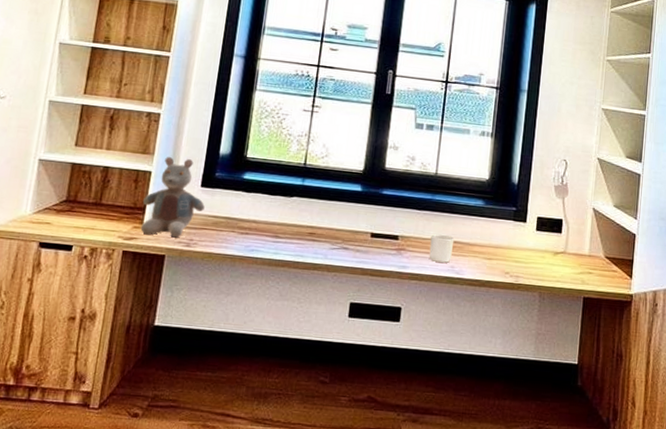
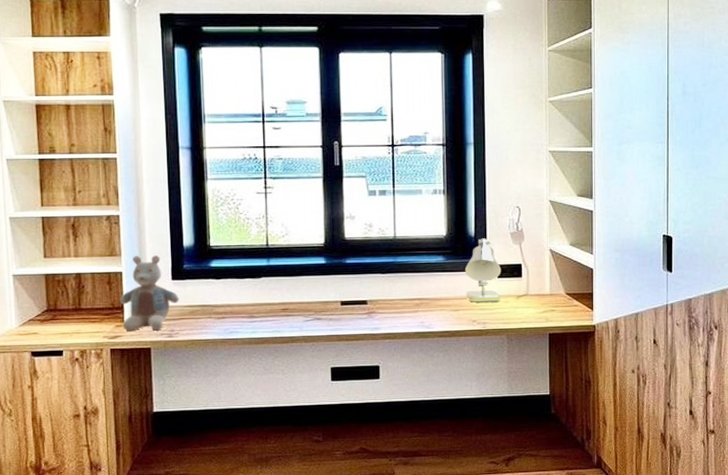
mug: present [429,233,455,263] -> none [398,293,421,320]
desk lamp: none [501,187,541,256] -> present [464,238,502,303]

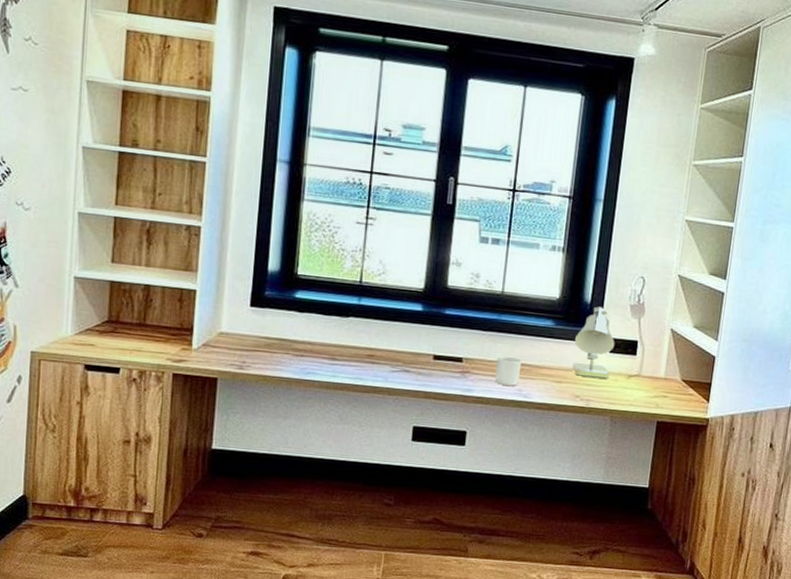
stuffed animal: present [120,255,179,332] -> none [189,274,256,360]
mug: none [398,293,421,320] -> present [495,356,522,386]

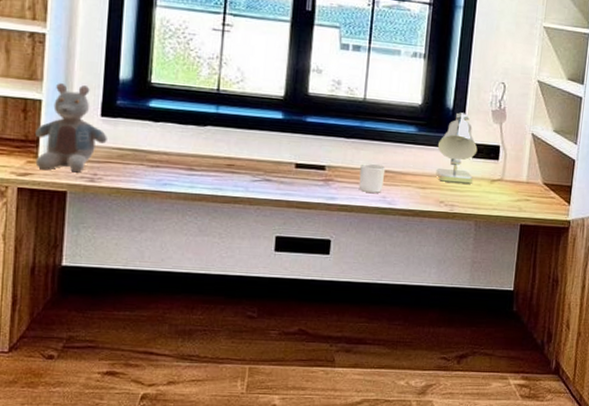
stuffed animal: none [189,274,256,360] -> present [35,83,107,173]

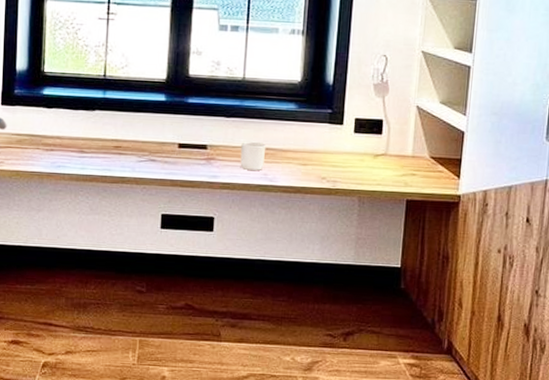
desk lamp: present [436,112,478,184] -> none [317,87,360,159]

